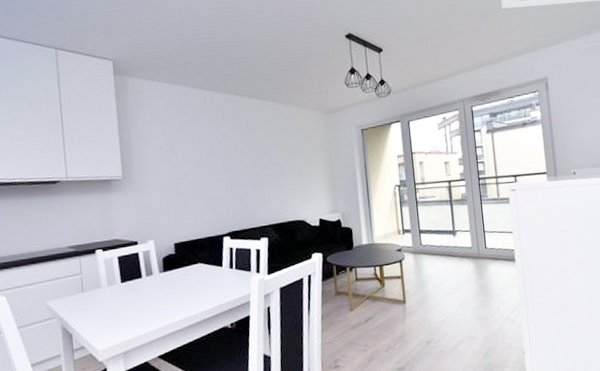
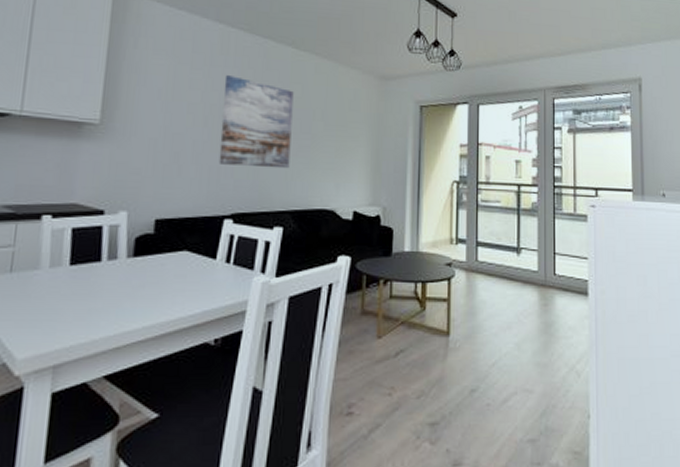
wall art: none [207,128,266,197] -> present [218,75,294,169]

